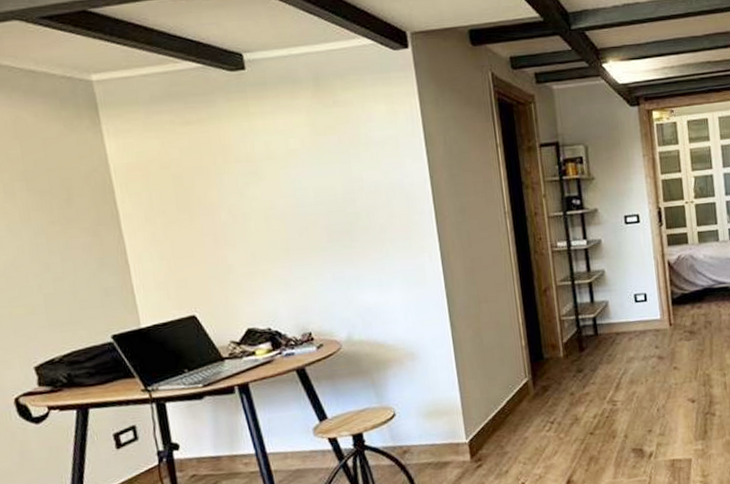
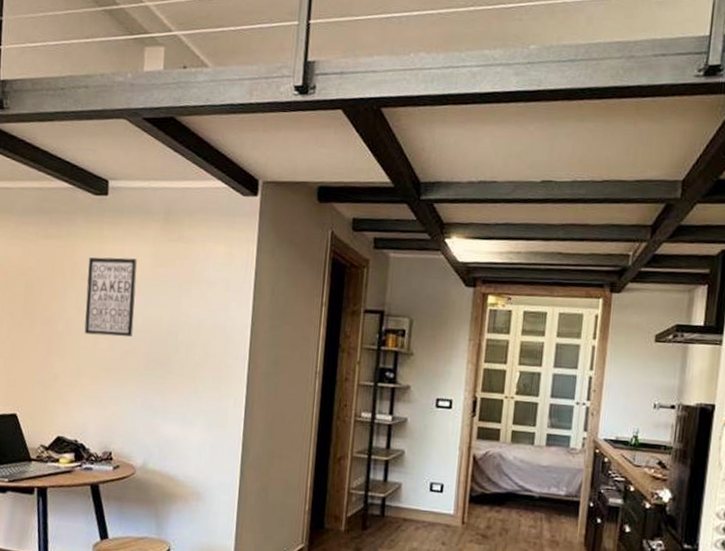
wall art: none [239,131,307,218] -> present [84,257,137,337]

